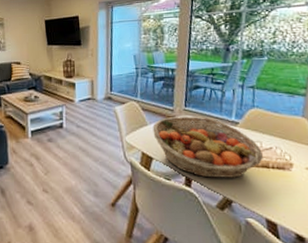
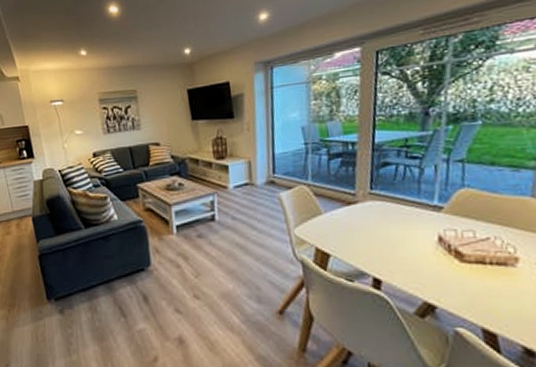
fruit basket: present [152,116,263,178] -> none [328,200,477,278]

